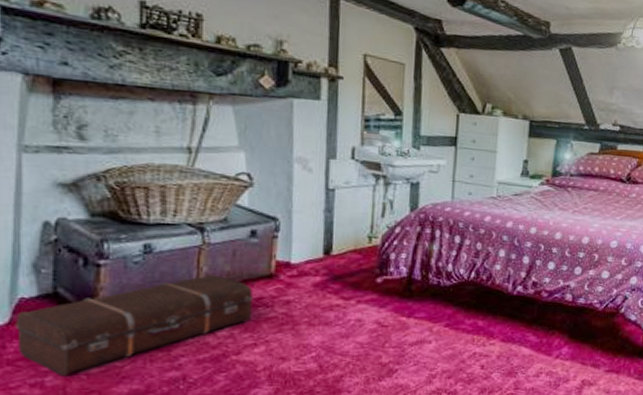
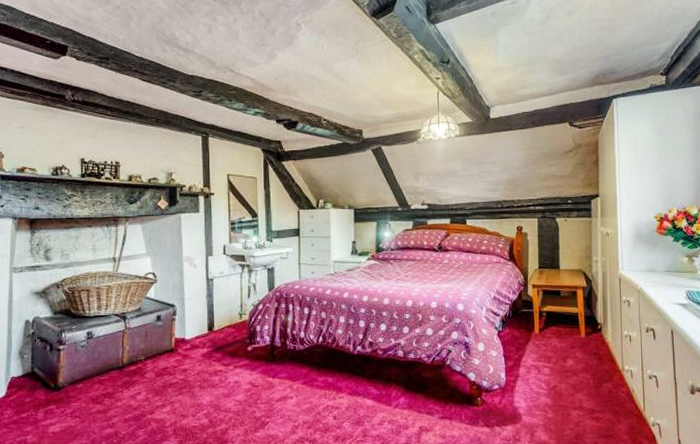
suitcase: present [15,274,253,377] -> none [9,352,161,435]

